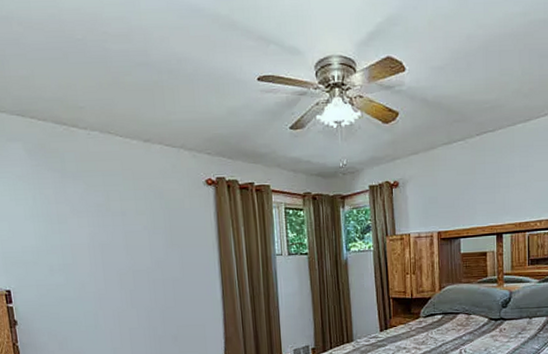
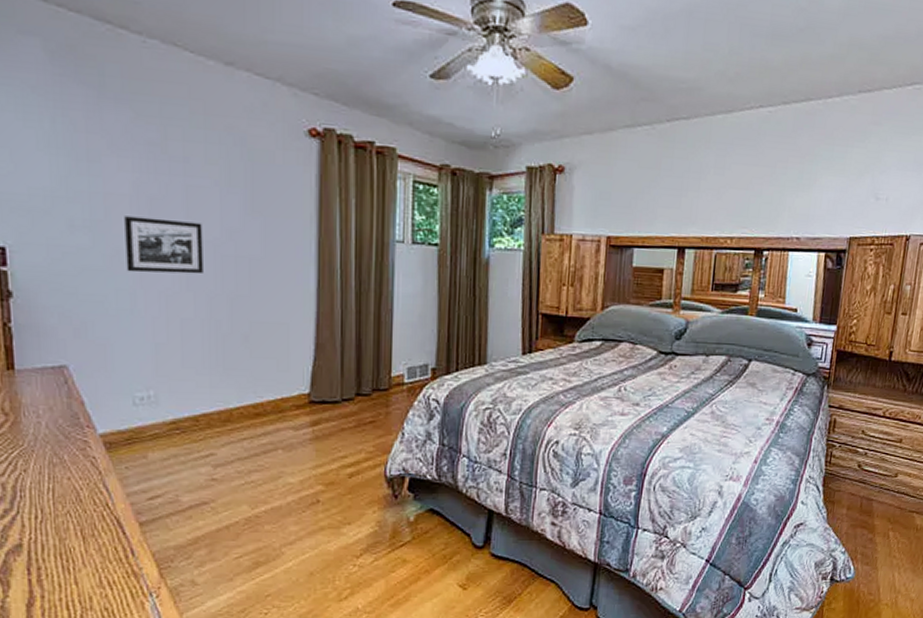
picture frame: none [86,258,142,299] -> present [124,216,203,274]

